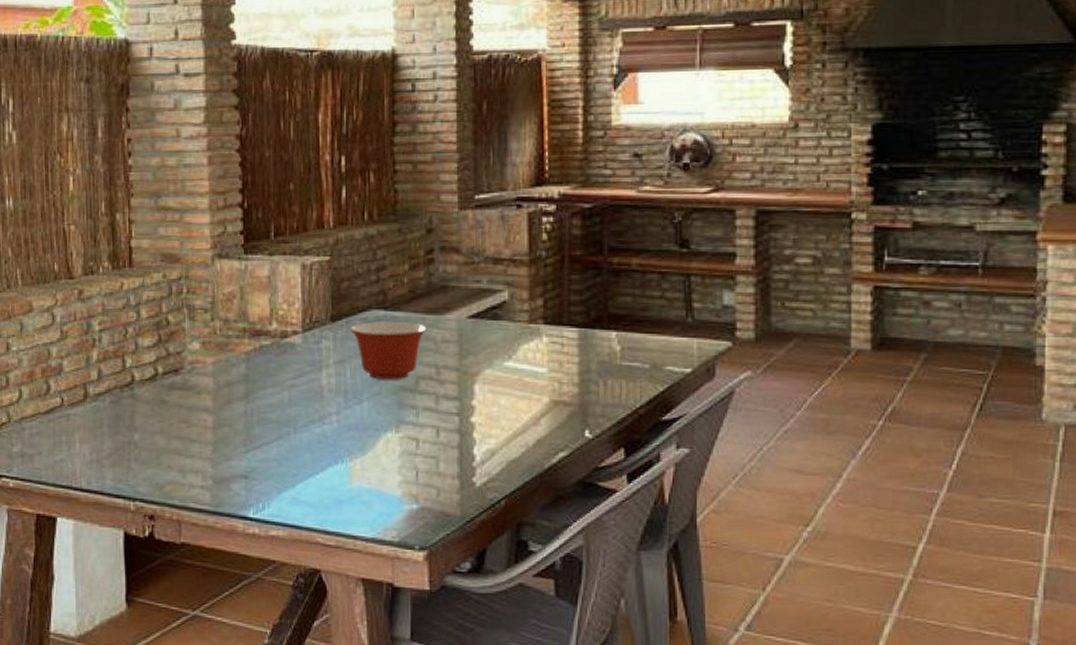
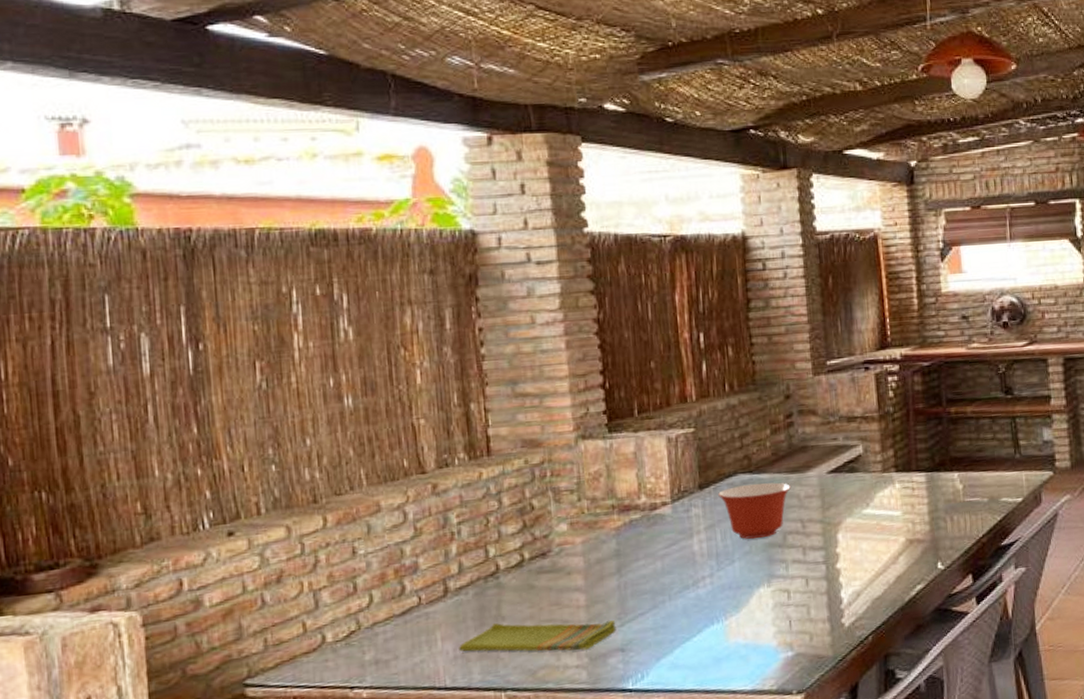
dish towel: none [94,432,241,471] -> present [459,620,617,652]

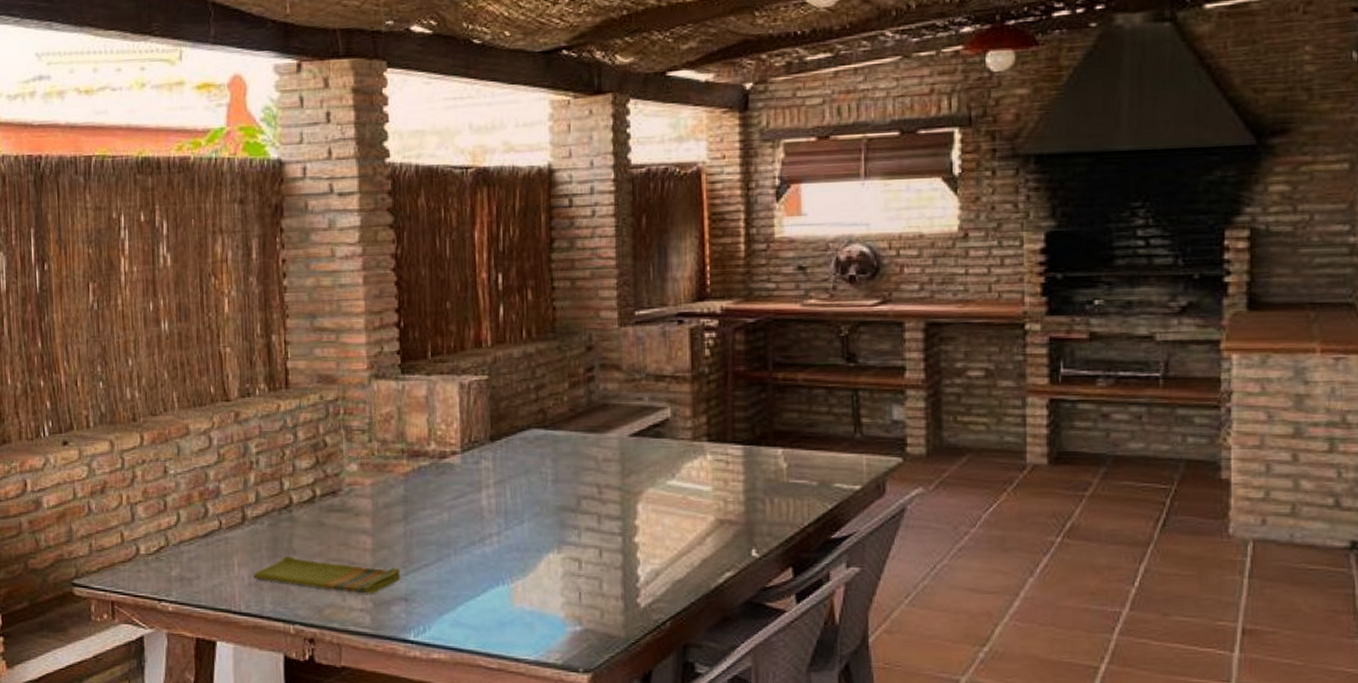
mixing bowl: present [718,482,791,539] -> none [510,440,588,500]

